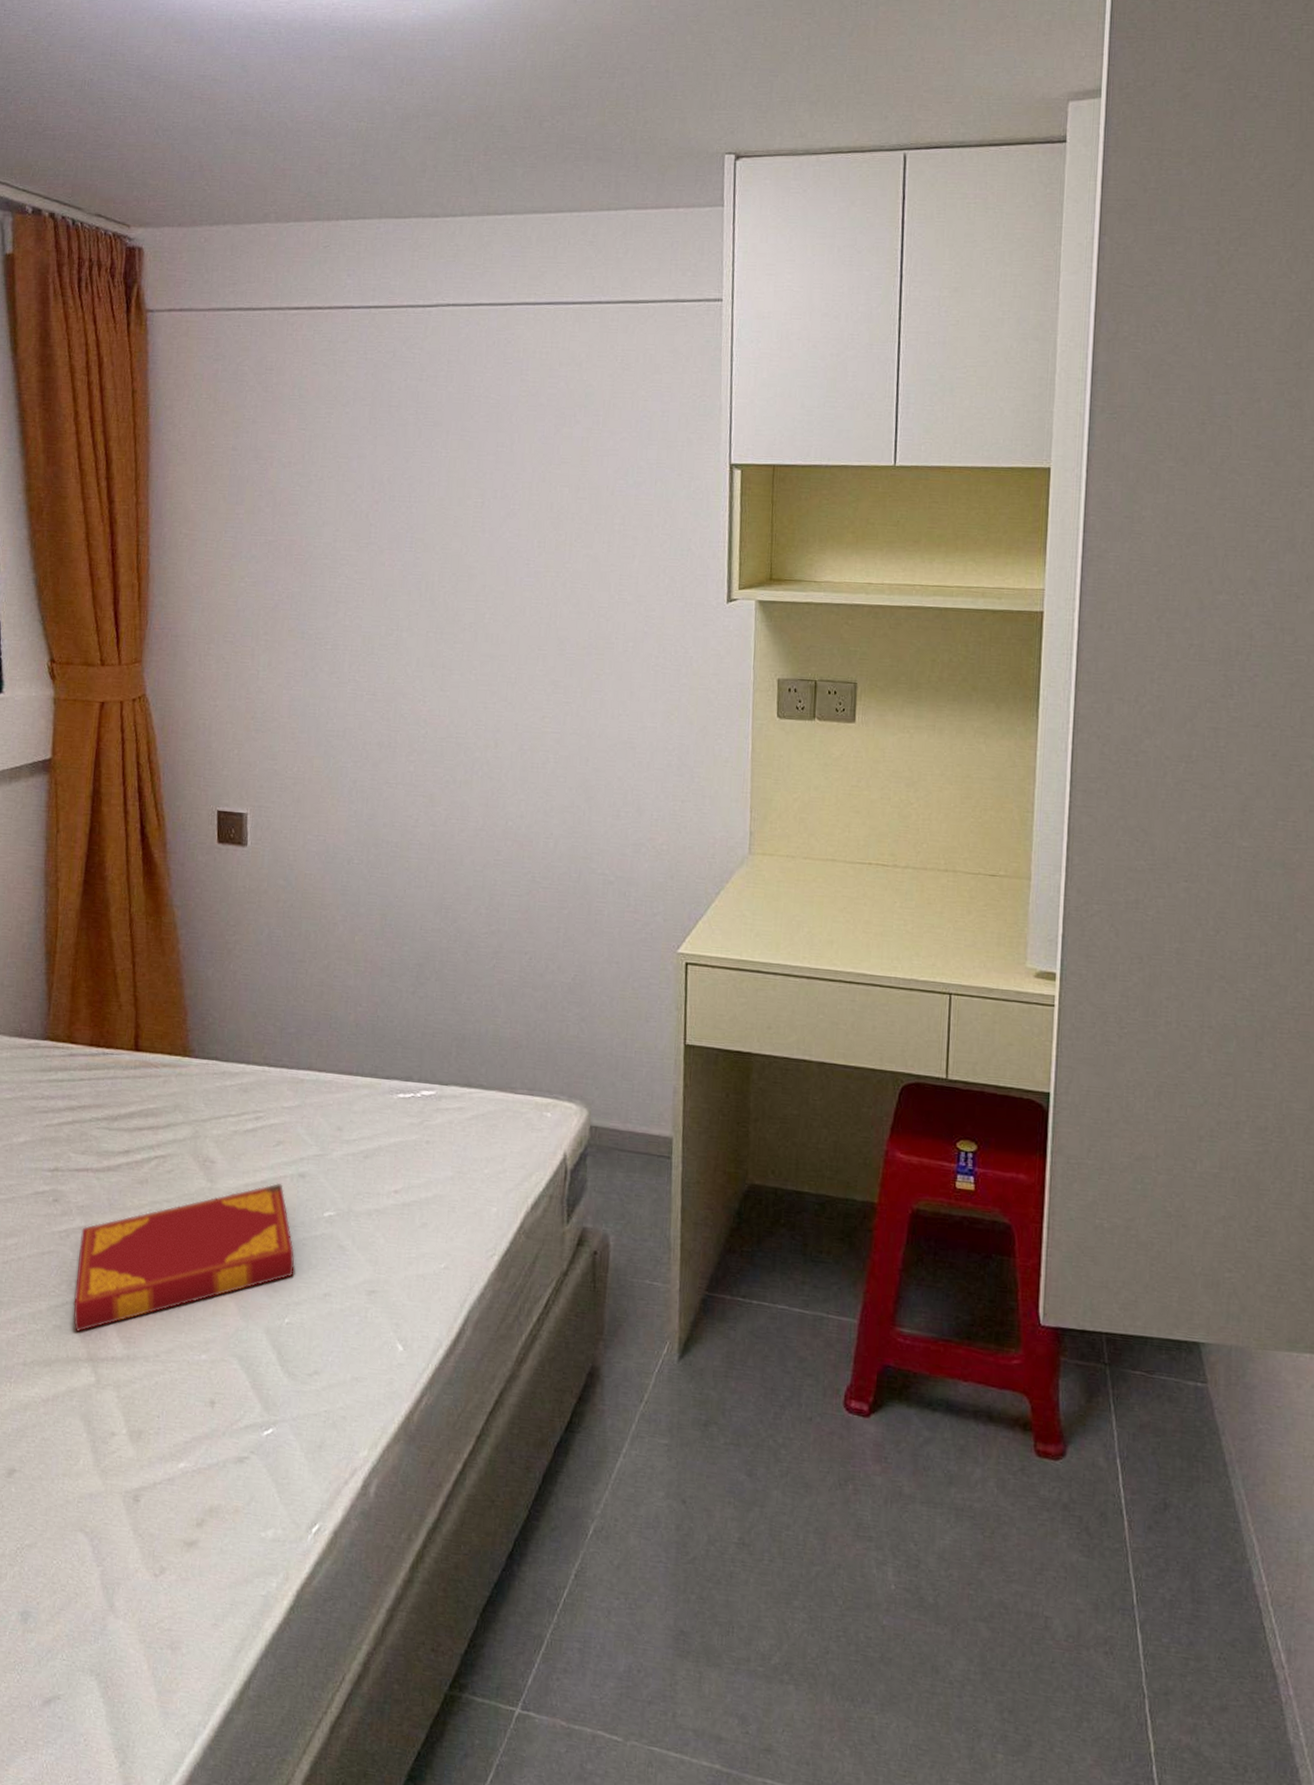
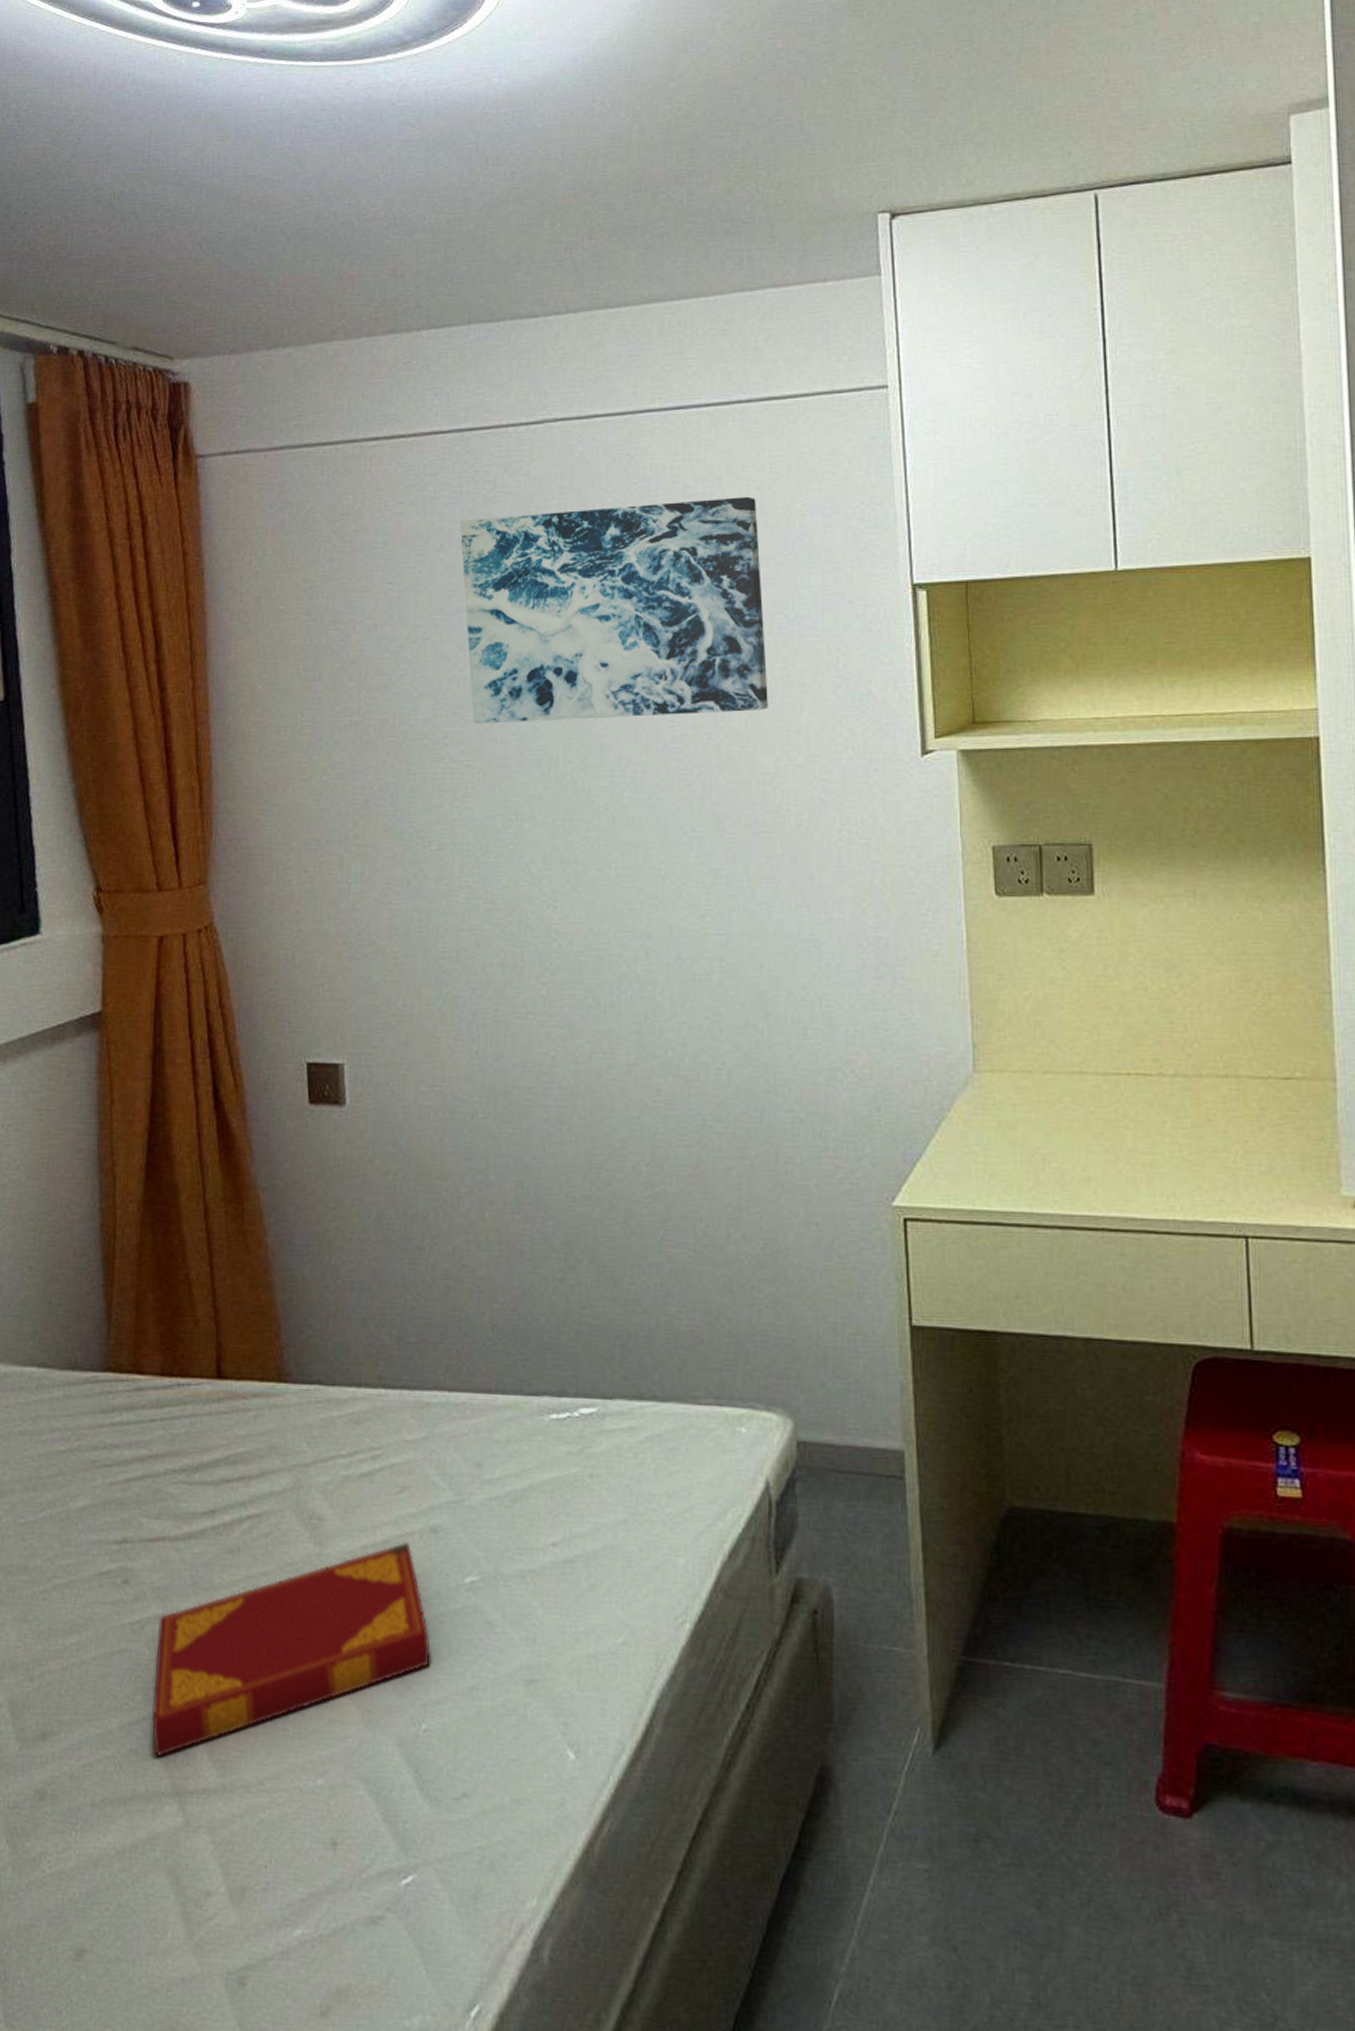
wall art: none [363,381,609,557] -> present [460,496,768,724]

